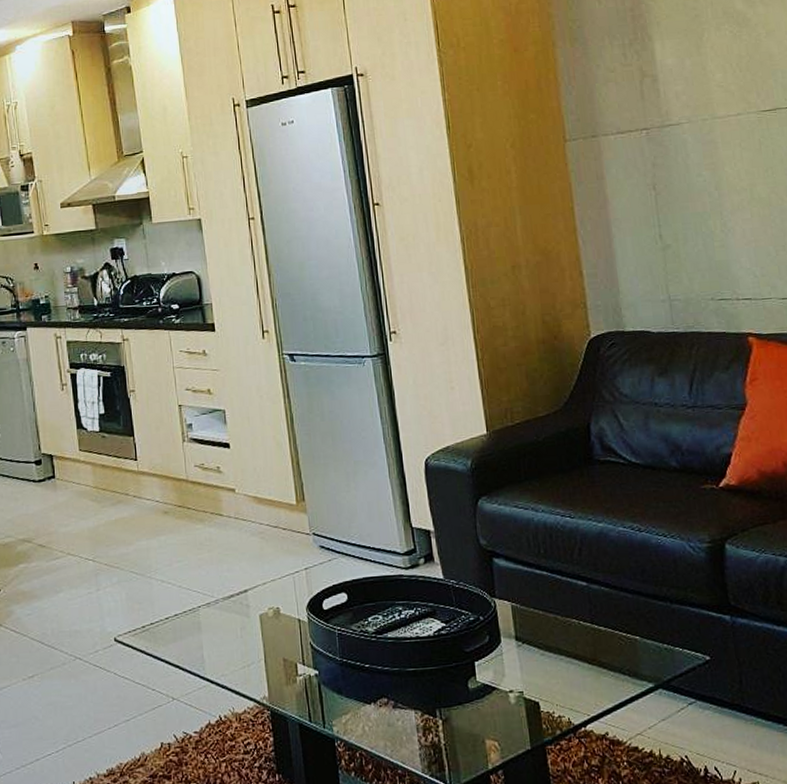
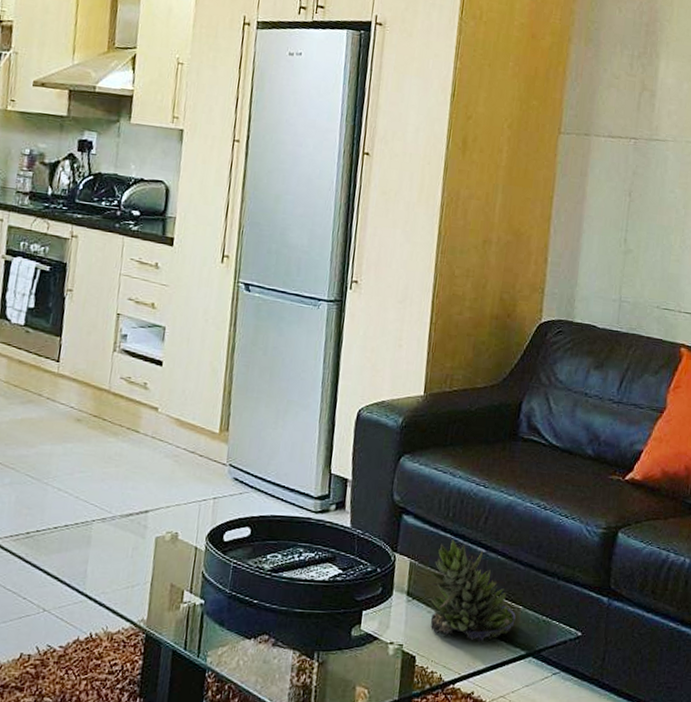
succulent plant: none [531,576,635,680] -> present [427,539,516,643]

